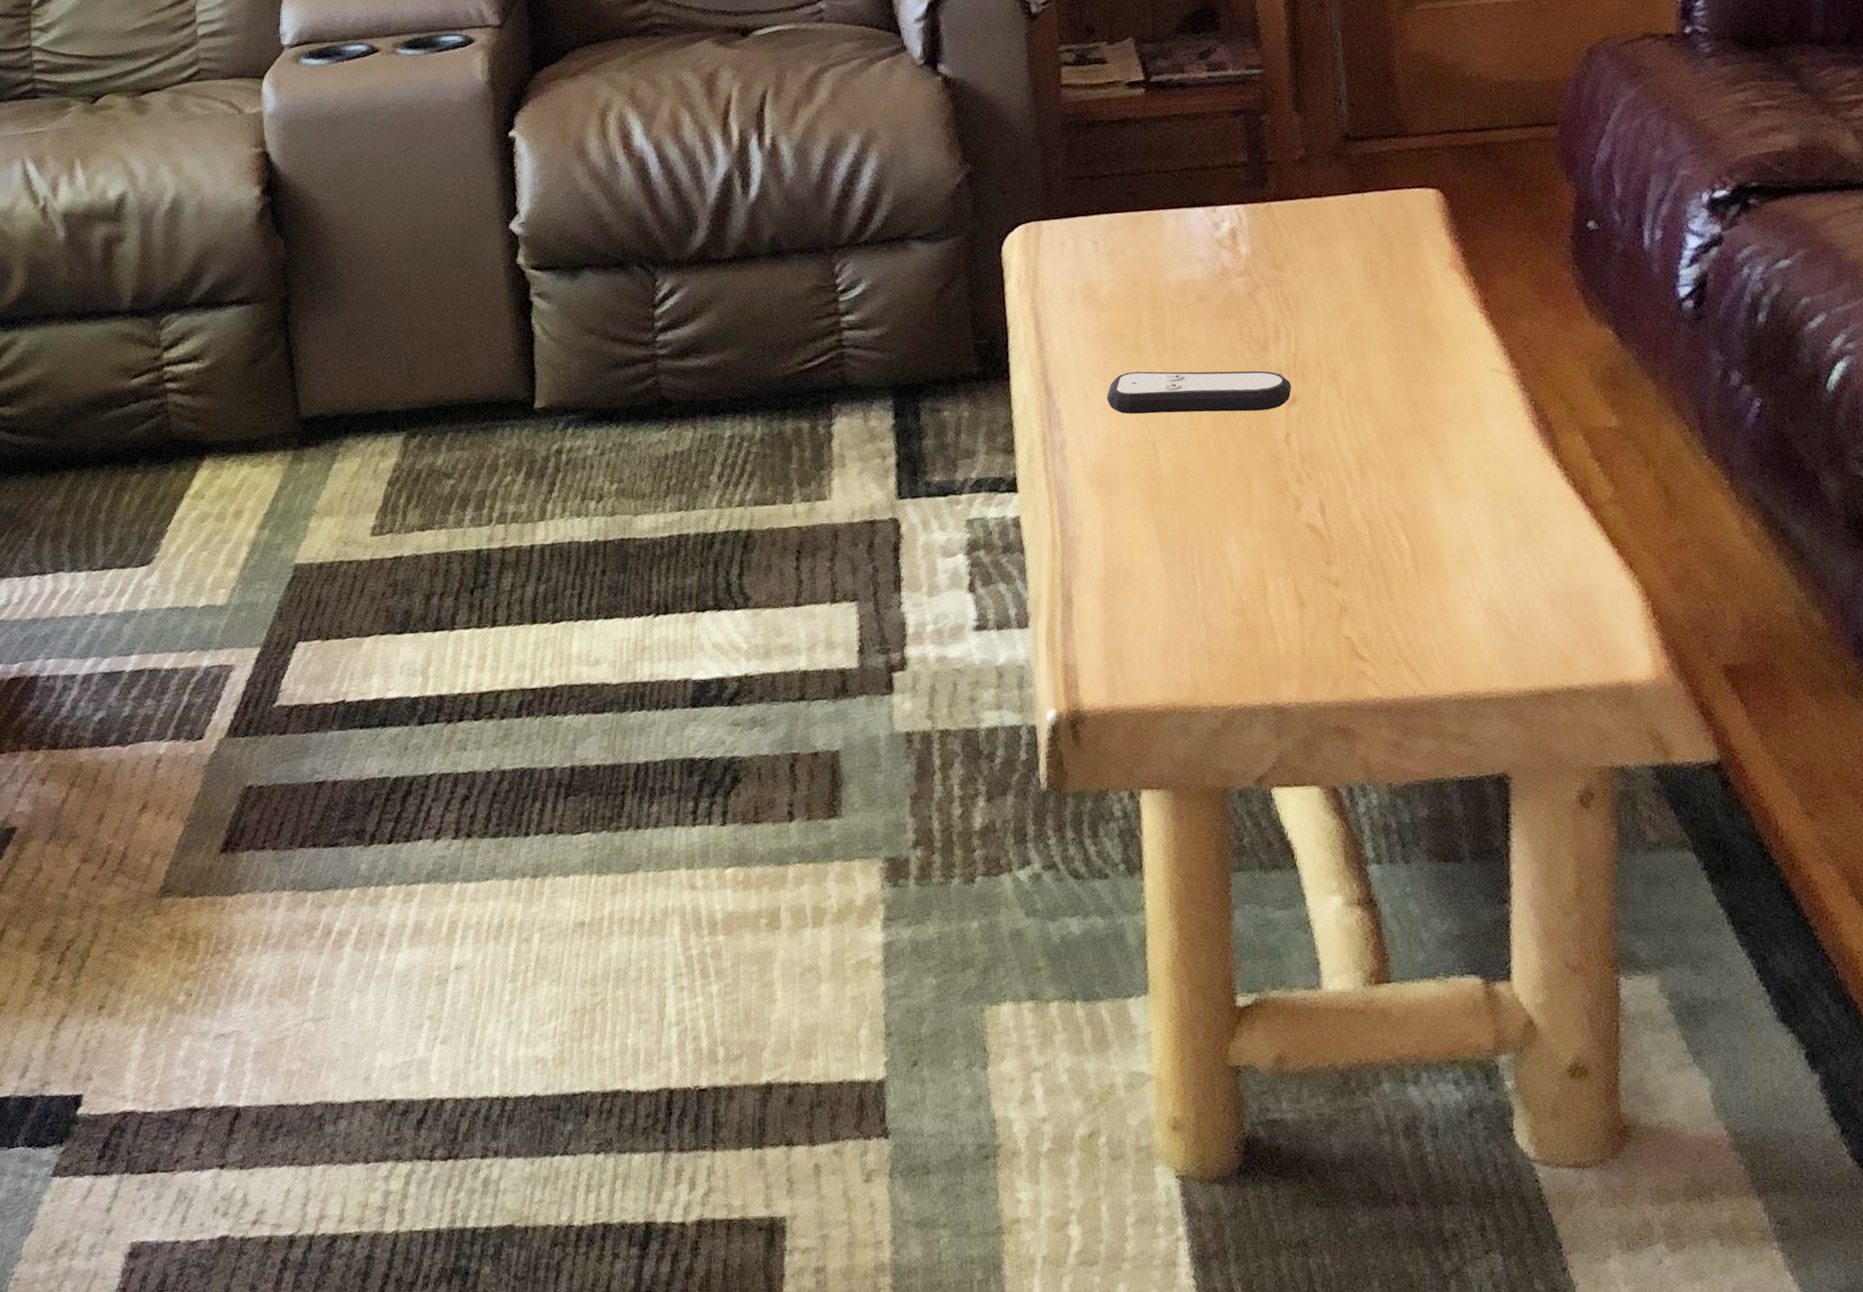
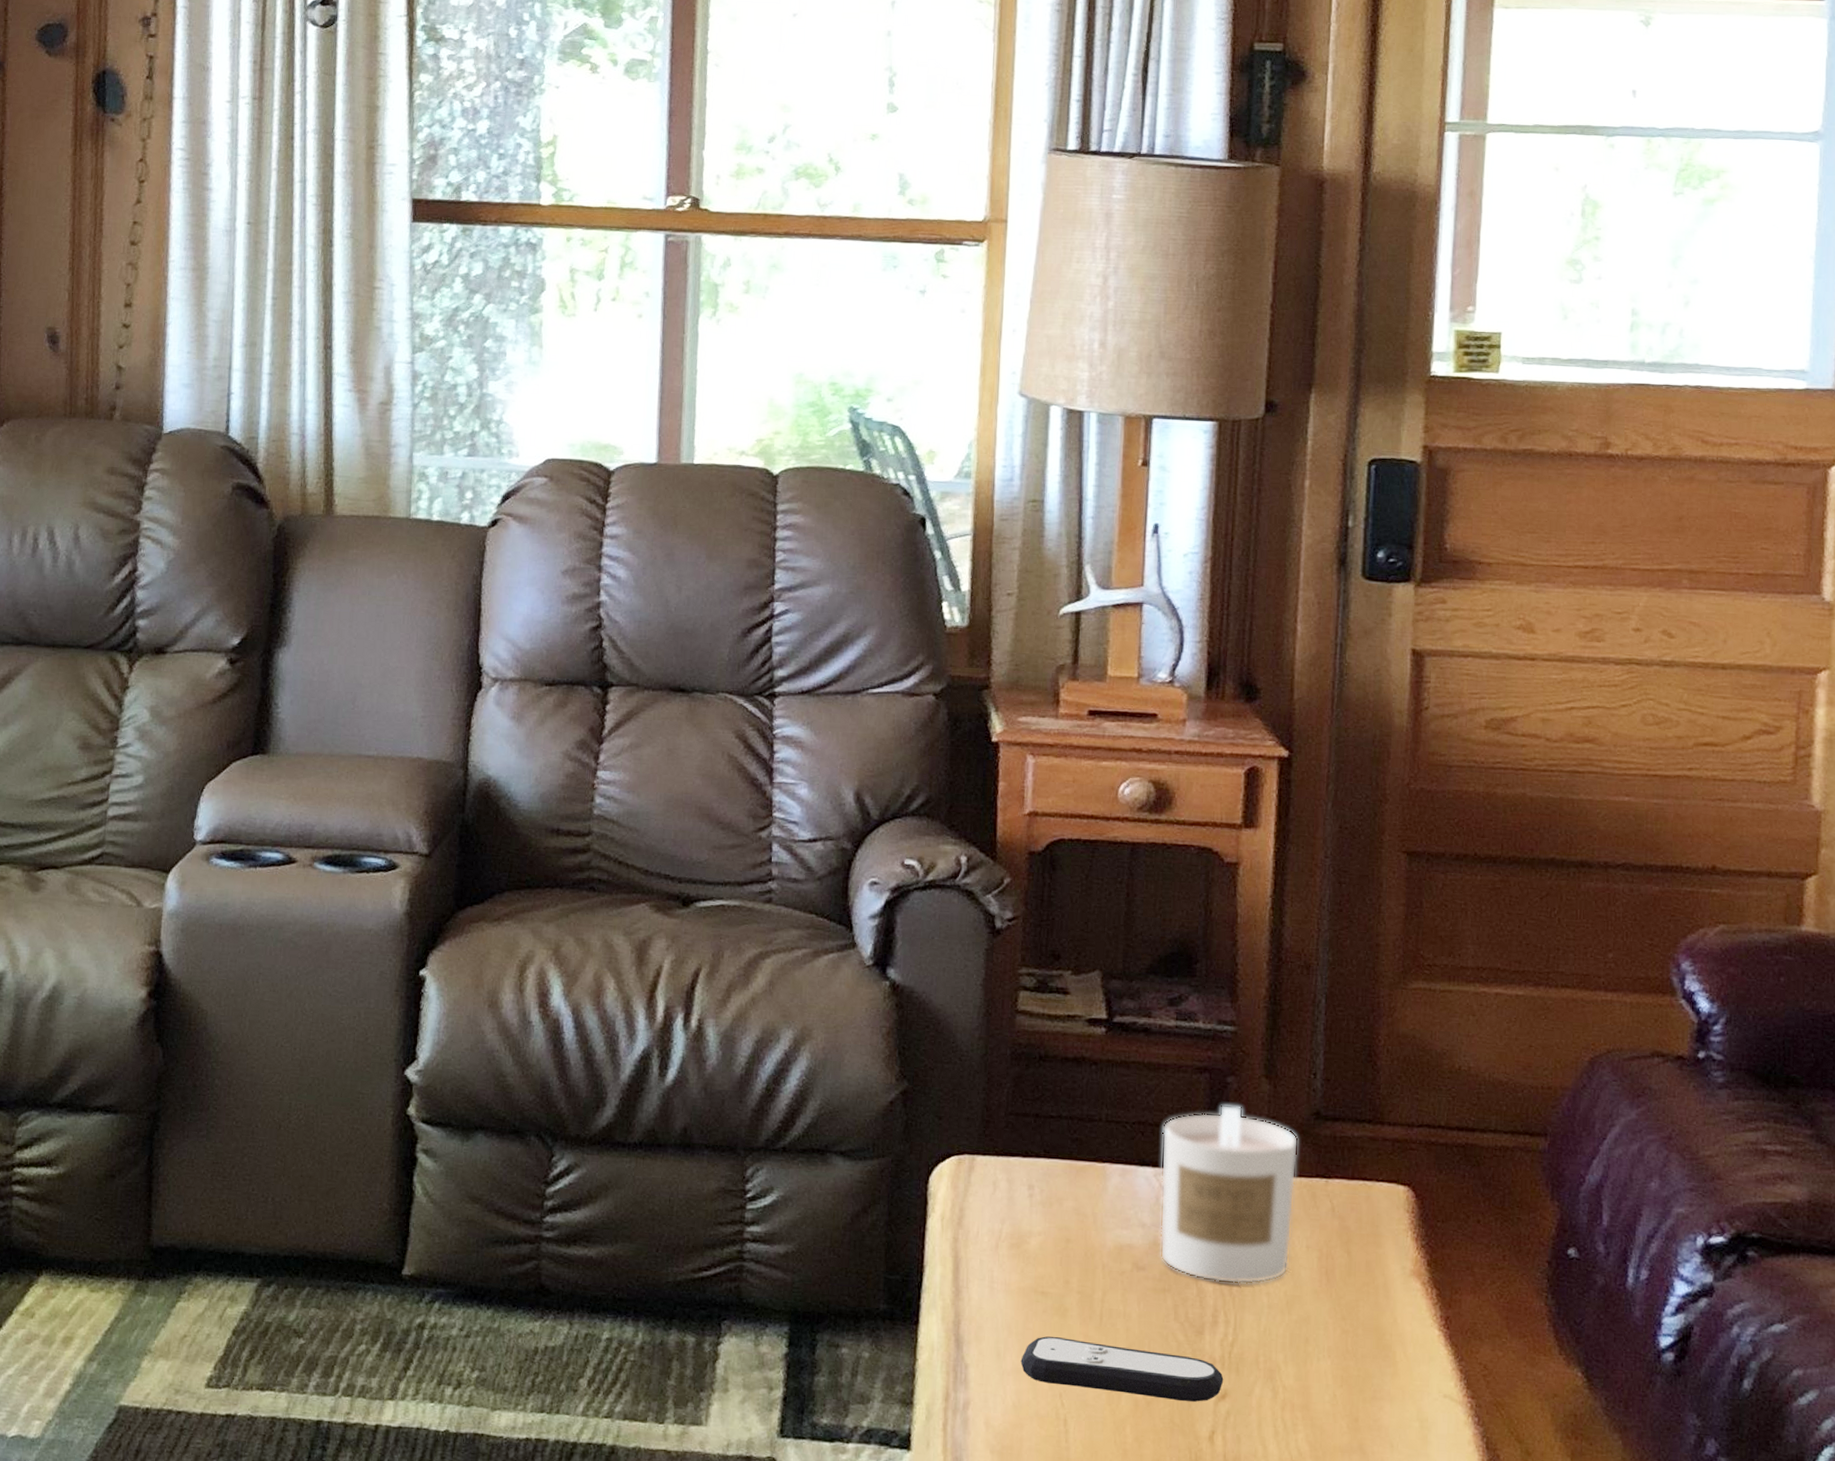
candle: none [1207,140,1338,301] -> present [1160,1104,1299,1284]

